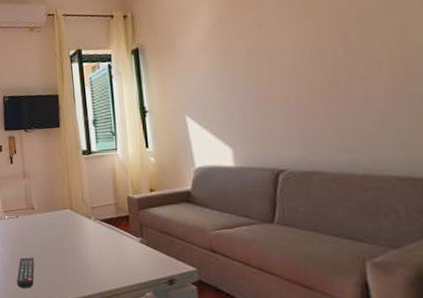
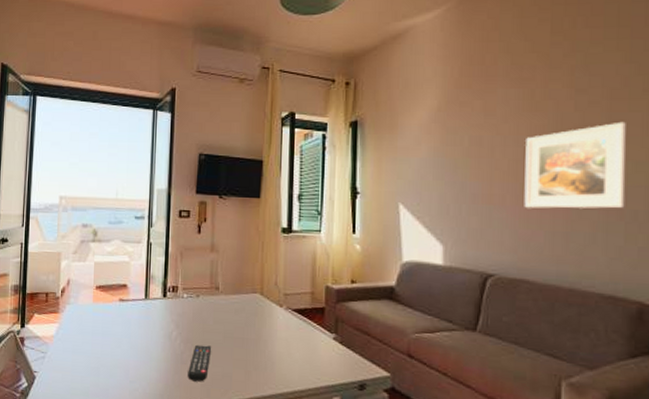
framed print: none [302,9,413,105] -> present [524,121,627,209]

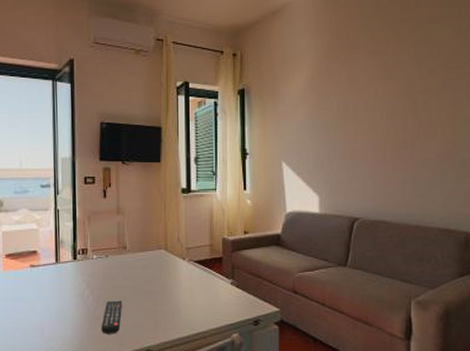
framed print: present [524,121,627,209] -> none [381,87,457,161]

